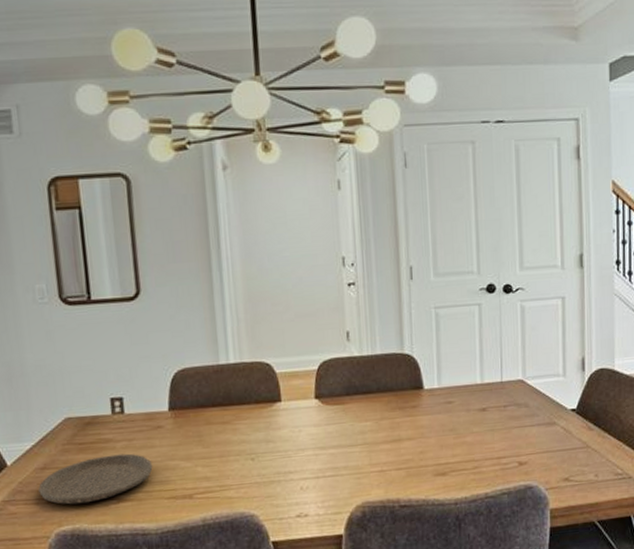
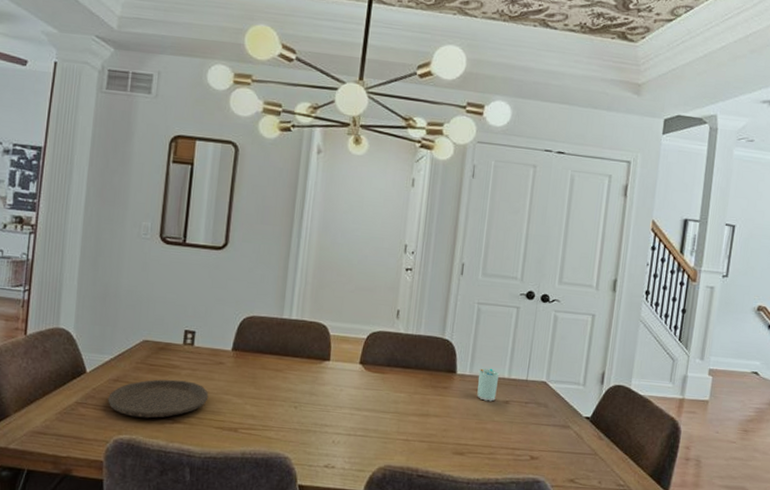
cup: none [447,376,471,413] -> present [477,368,500,402]

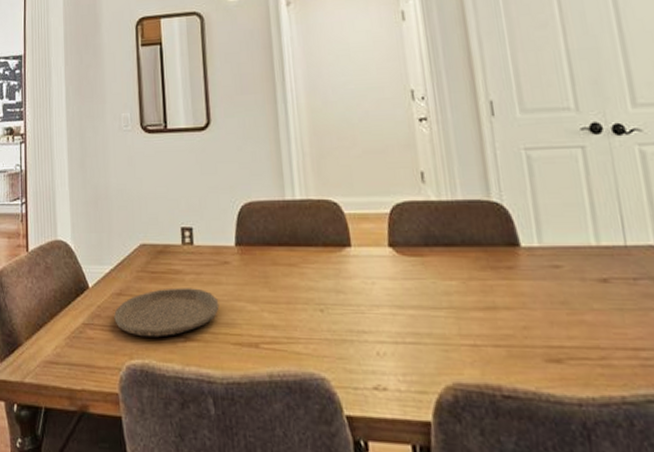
cup: present [477,368,500,402] -> none [550,234,587,281]

